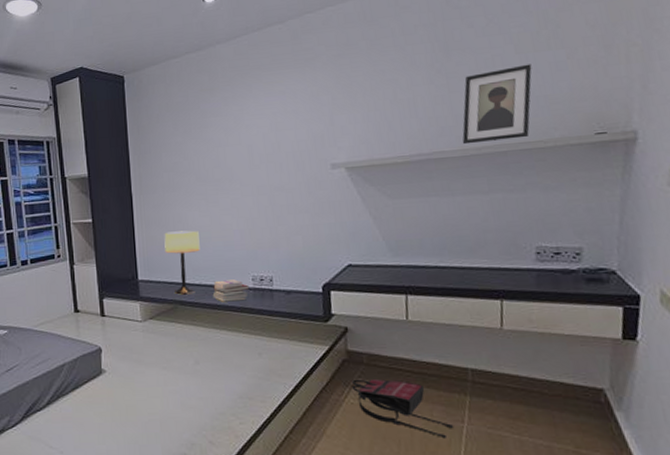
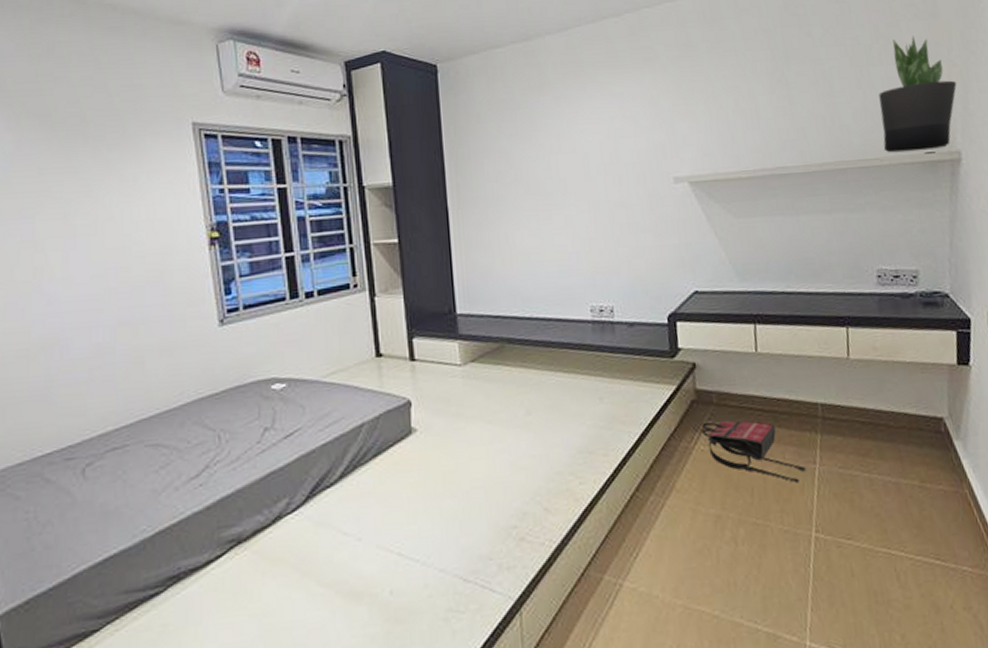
table lamp: present [164,230,200,295] -> none [487,253,531,331]
books: present [212,279,250,302] -> none [545,311,588,338]
picture frame: present [462,64,532,145] -> none [804,78,867,160]
planter: none [545,18,636,135] -> present [878,36,957,153]

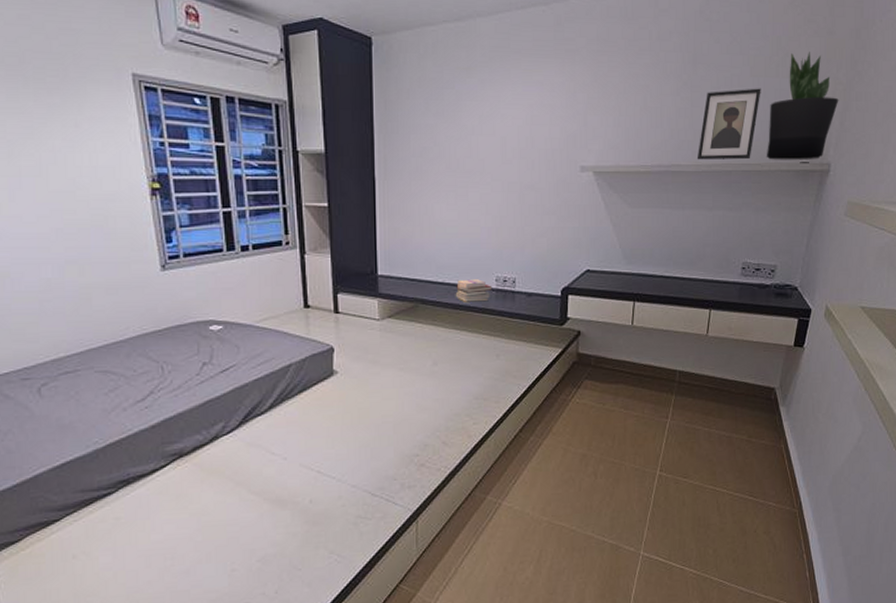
books: none [545,311,588,338] -> present [455,279,493,302]
backpack: present [701,420,807,483] -> none [579,379,660,433]
picture frame: none [804,78,867,160] -> present [697,88,761,160]

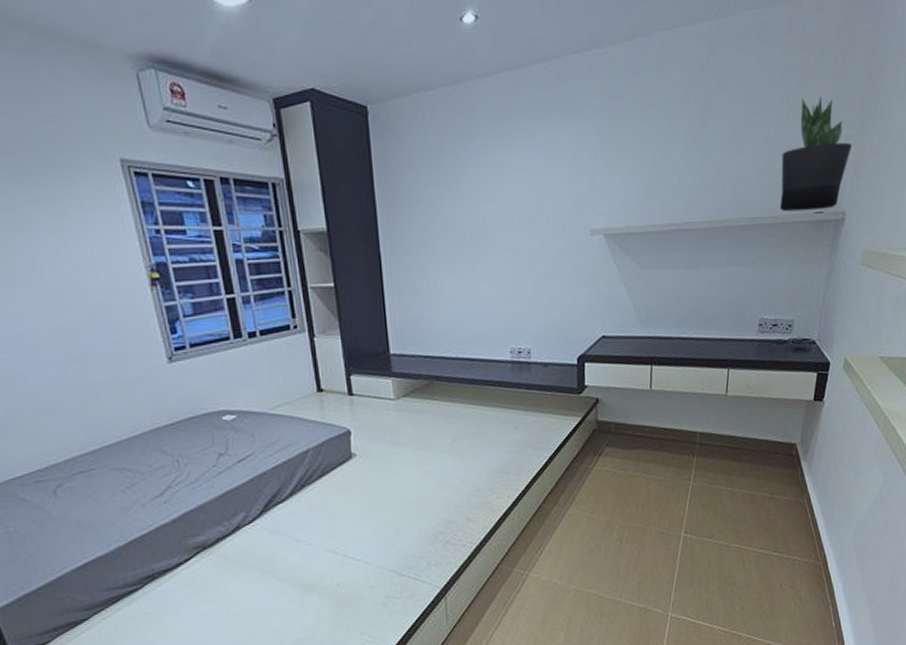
books: present [455,279,493,302] -> none [470,352,508,376]
picture frame: present [697,88,761,160] -> none [709,137,773,216]

